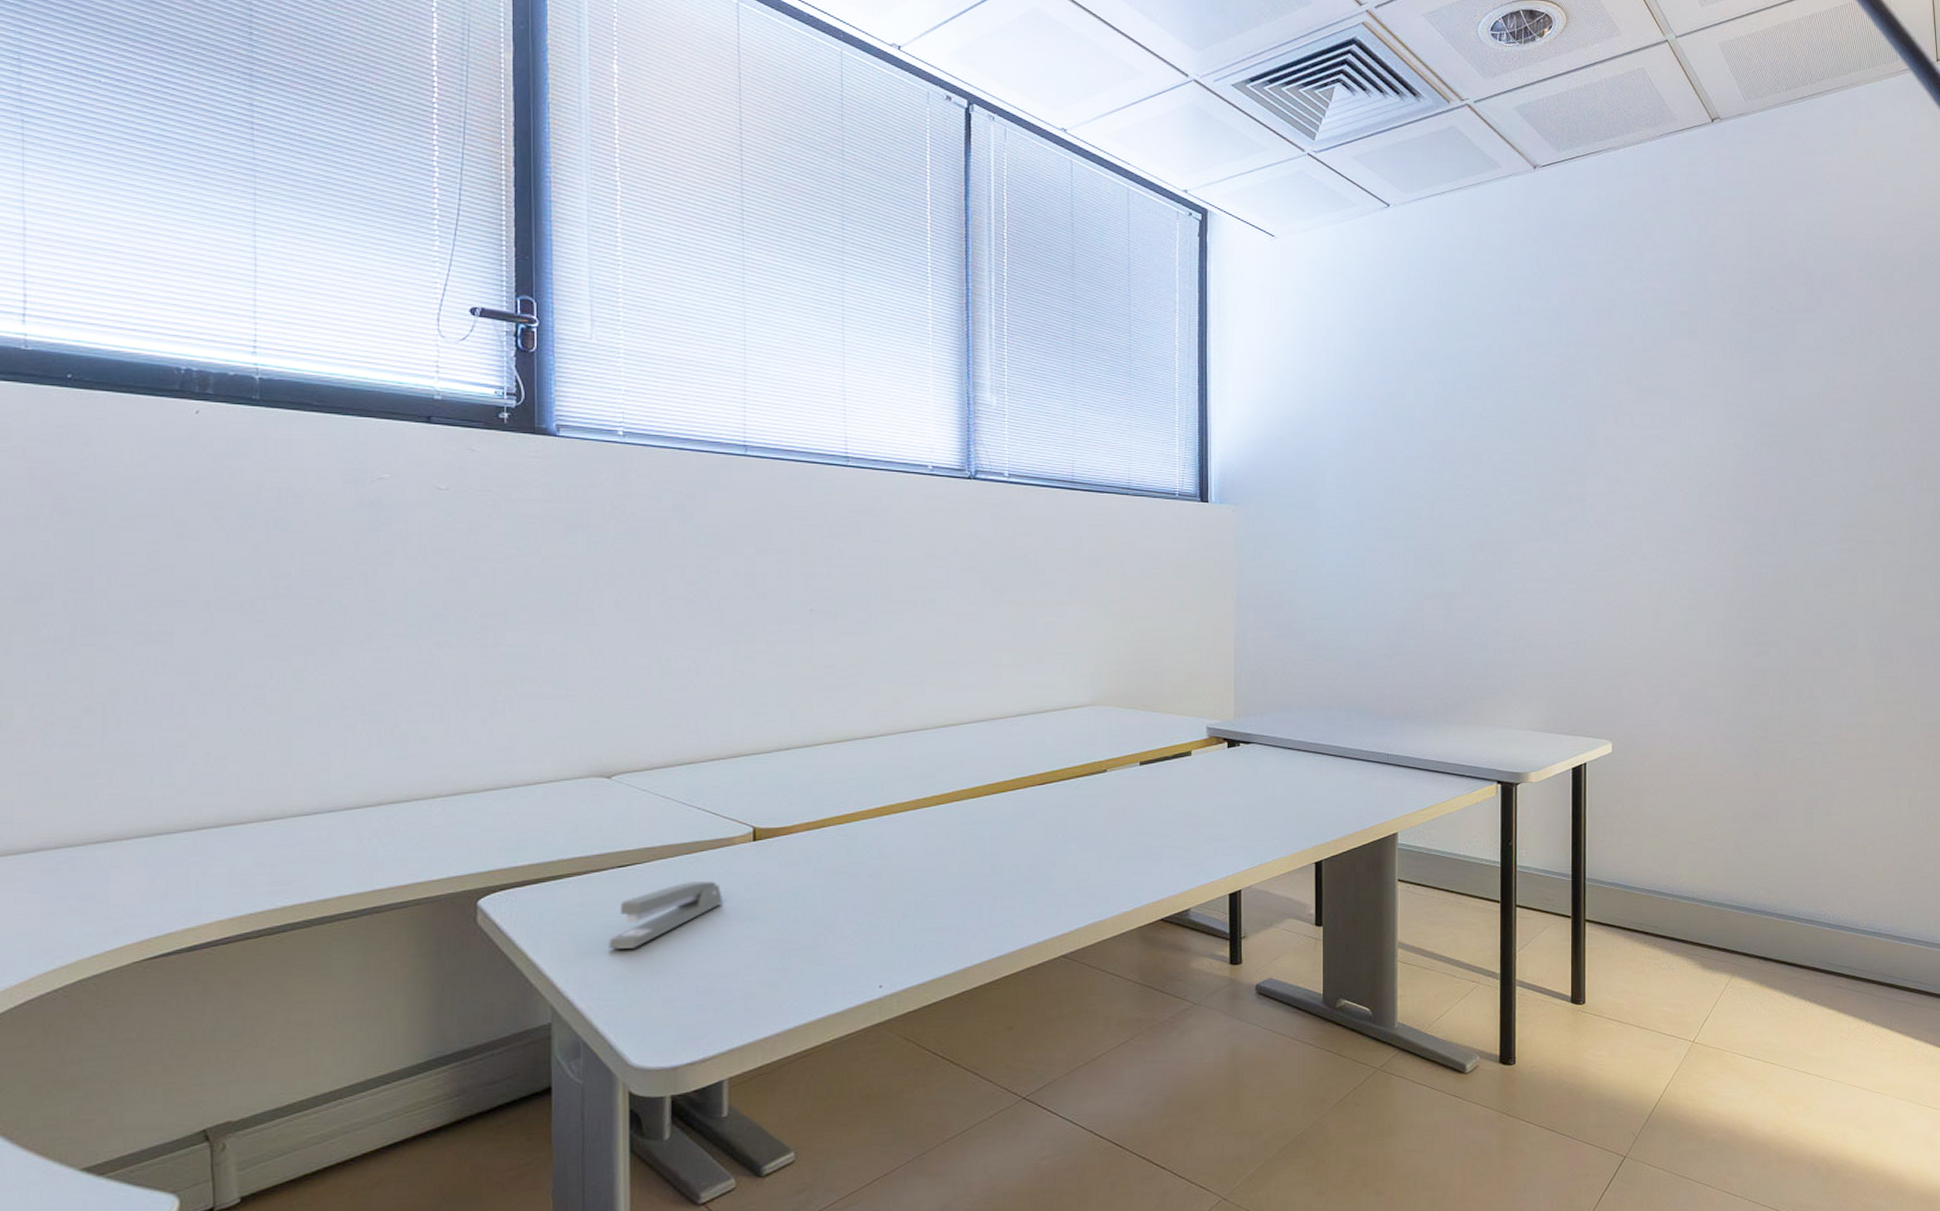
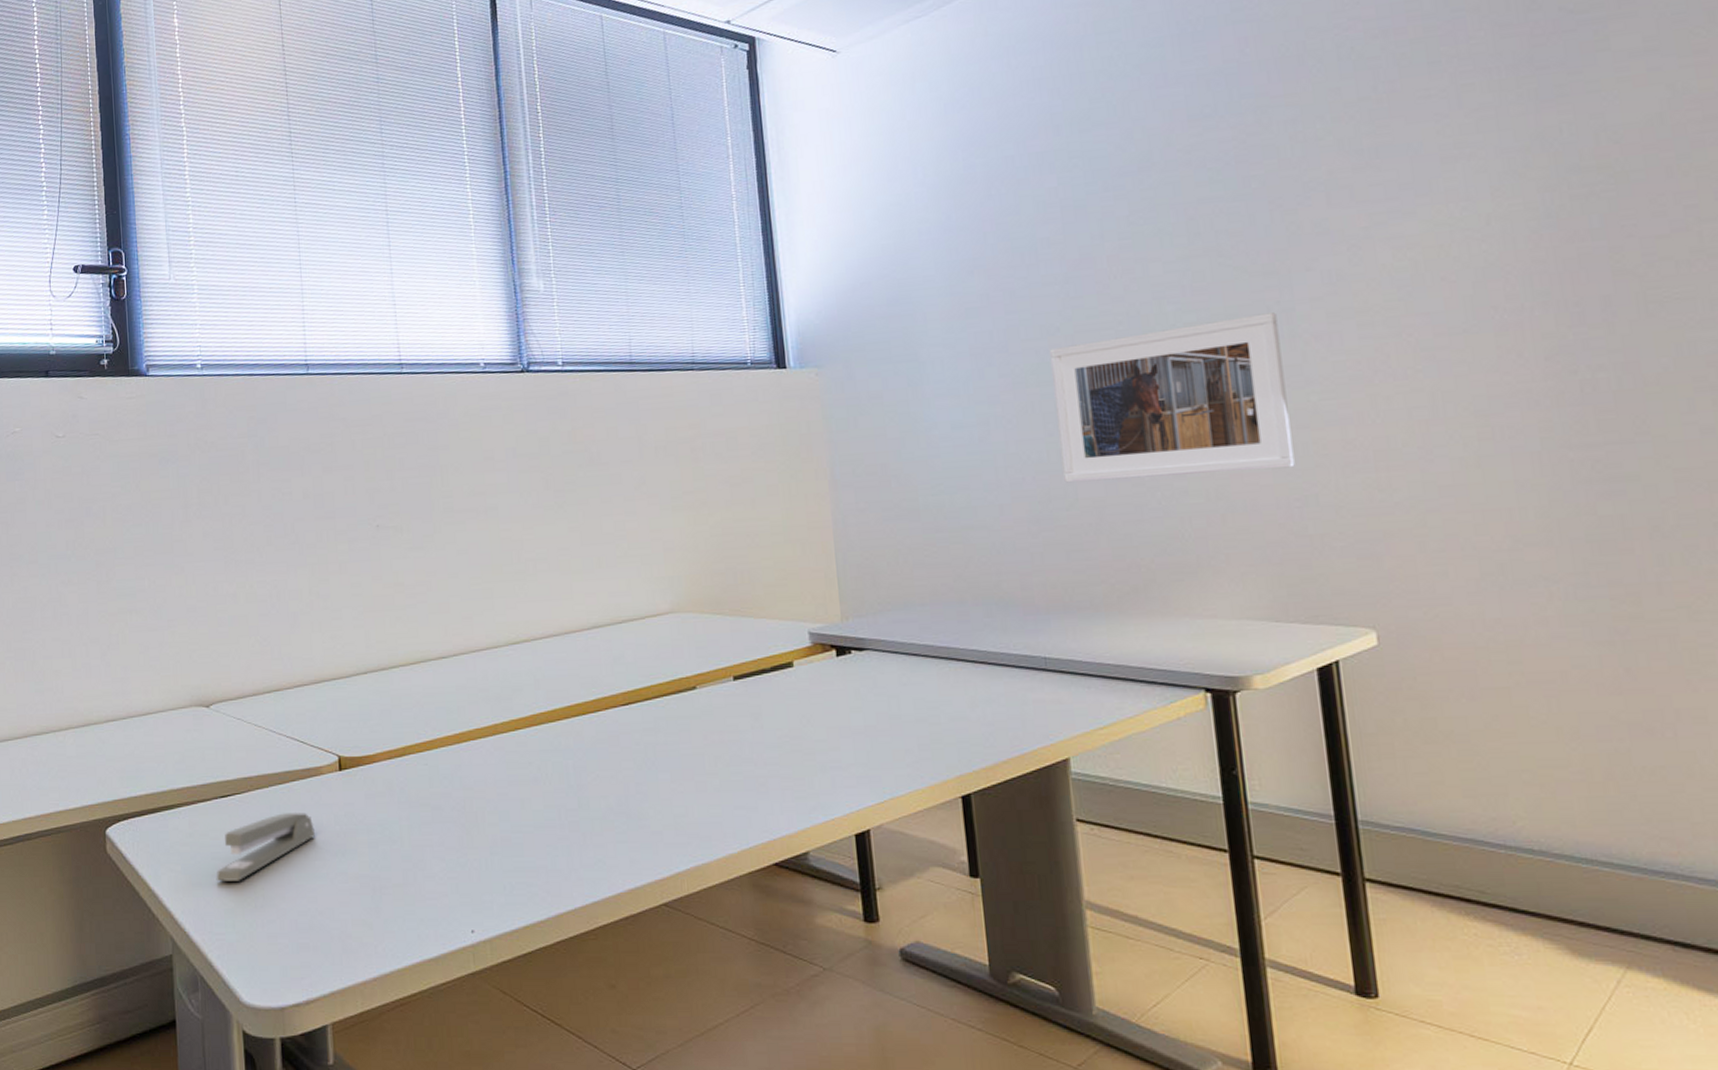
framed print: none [1416,501,1574,619] -> present [1050,312,1295,483]

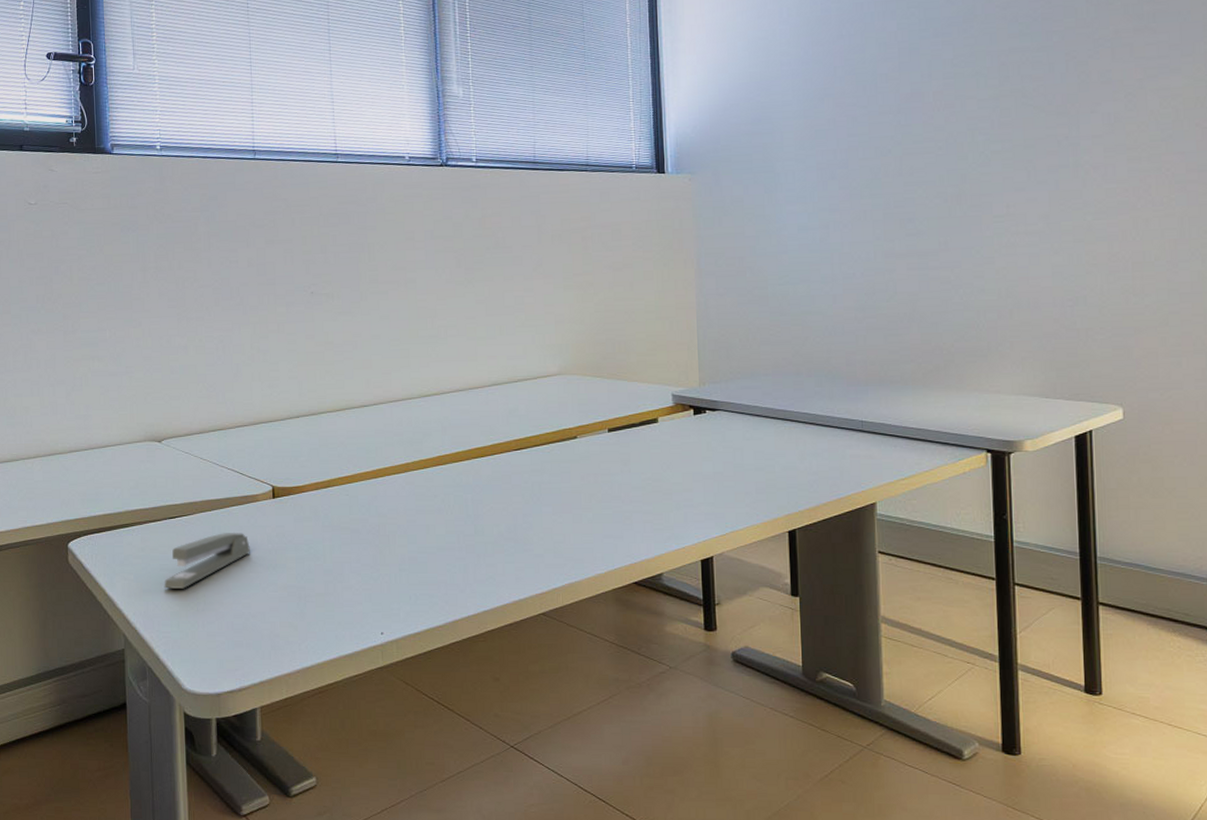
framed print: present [1050,312,1295,483] -> none [882,146,1070,279]

